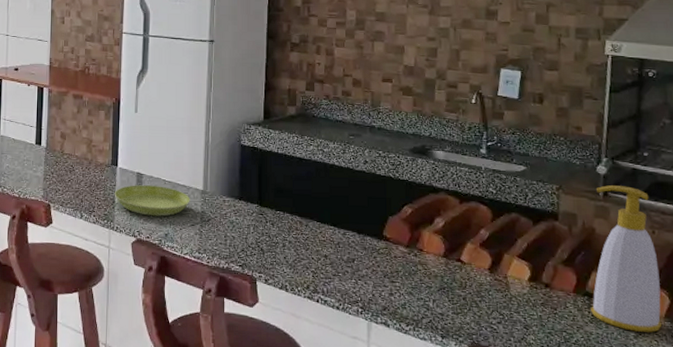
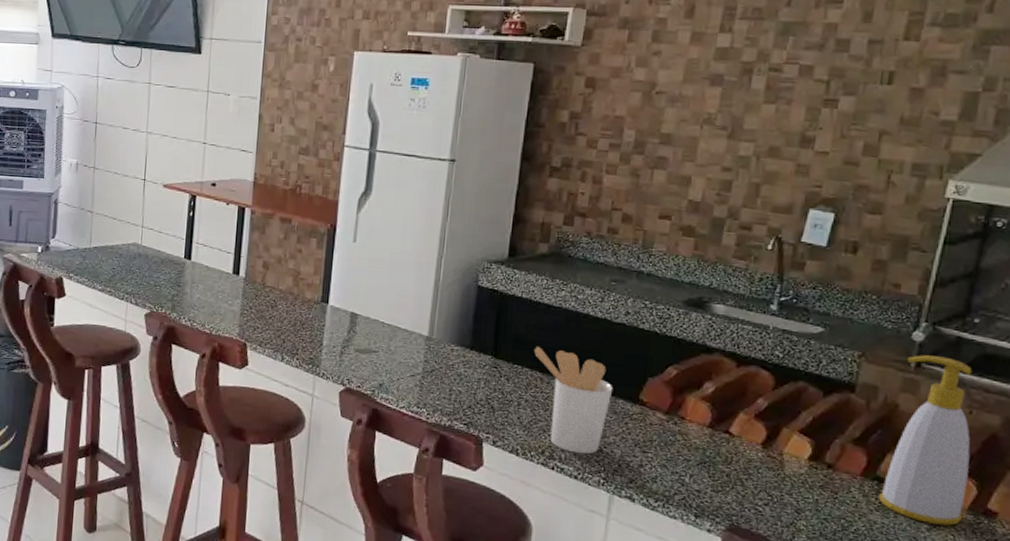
saucer: present [114,185,190,217] -> none [322,326,412,364]
utensil holder: none [293,194,361,287] -> present [535,346,613,455]

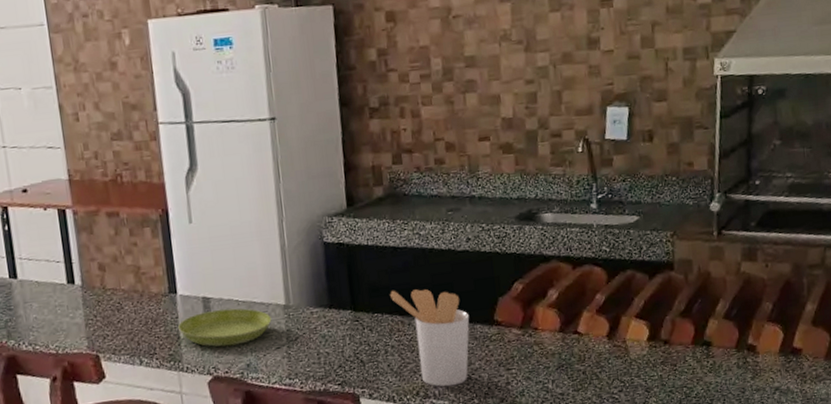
saucer: none [322,326,412,364] -> present [177,308,272,347]
soap bottle: present [879,355,972,526] -> none [709,220,776,373]

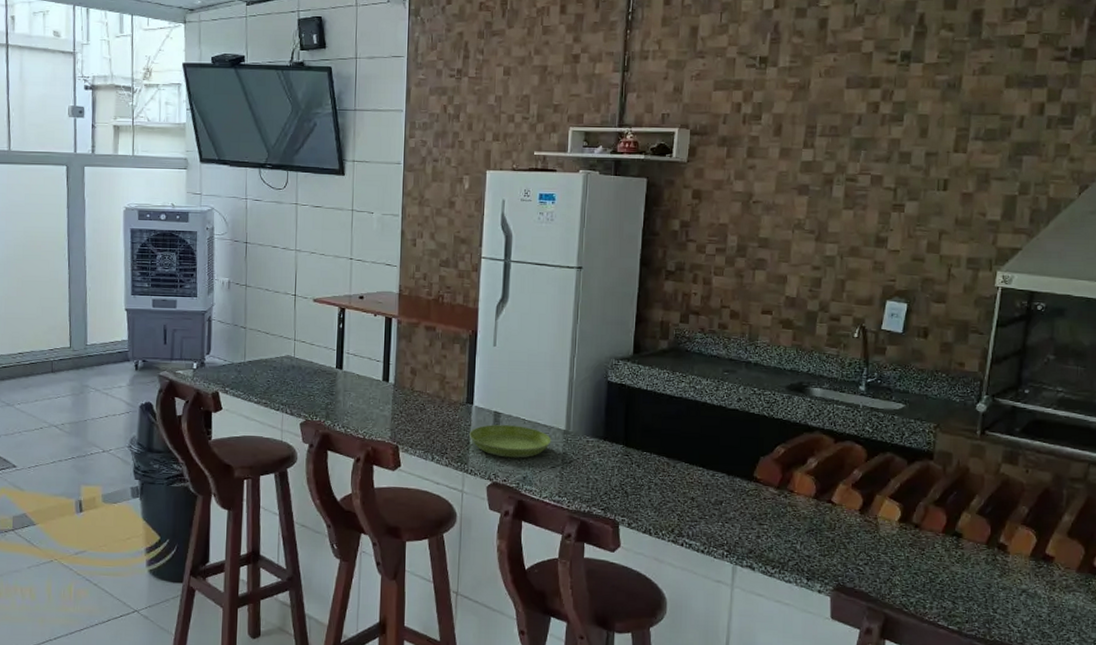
utensil holder: present [390,289,470,387] -> none [661,433,731,530]

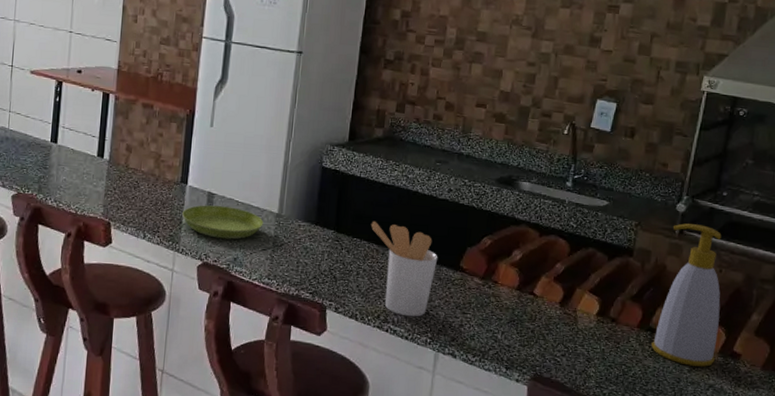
utensil holder: none [661,433,731,530] -> present [371,220,438,317]
soap bottle: none [958,423,1029,571] -> present [651,223,722,367]

